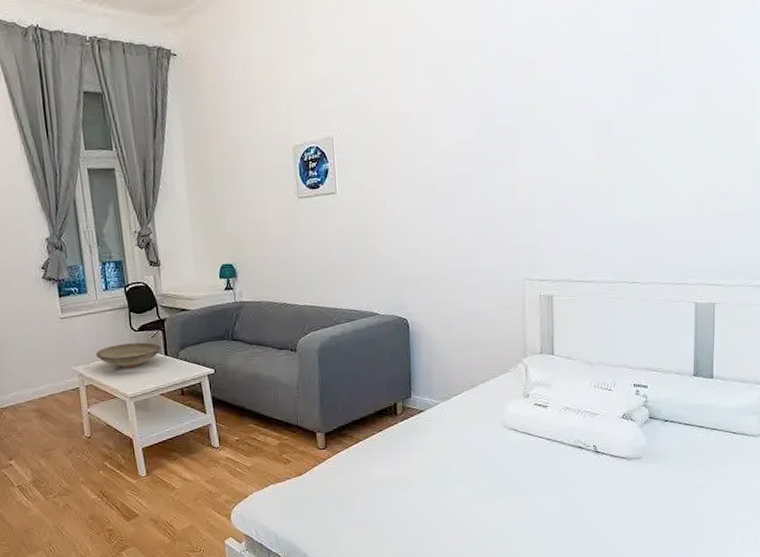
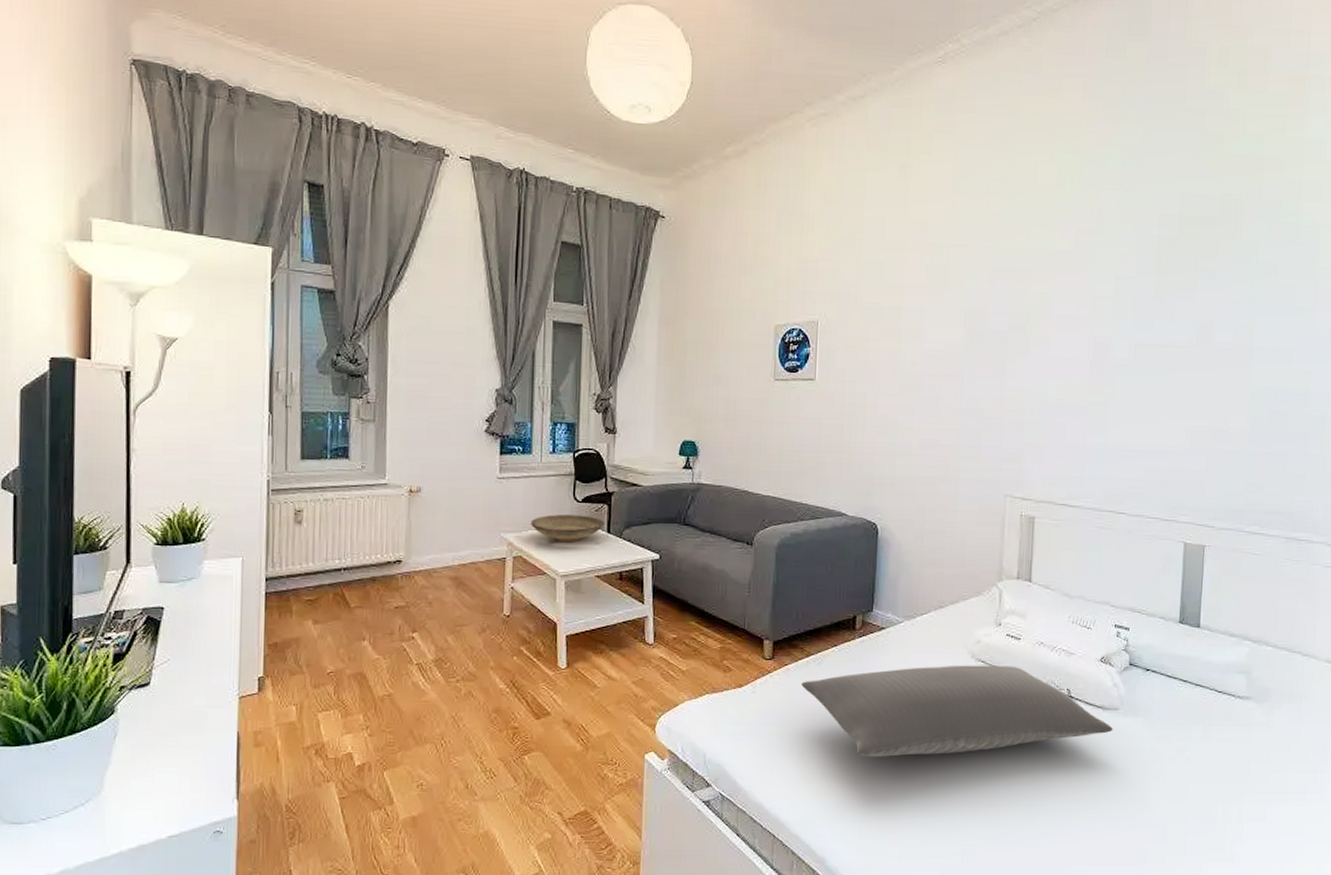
pillow: none [354,431,637,522] -> present [801,665,1113,757]

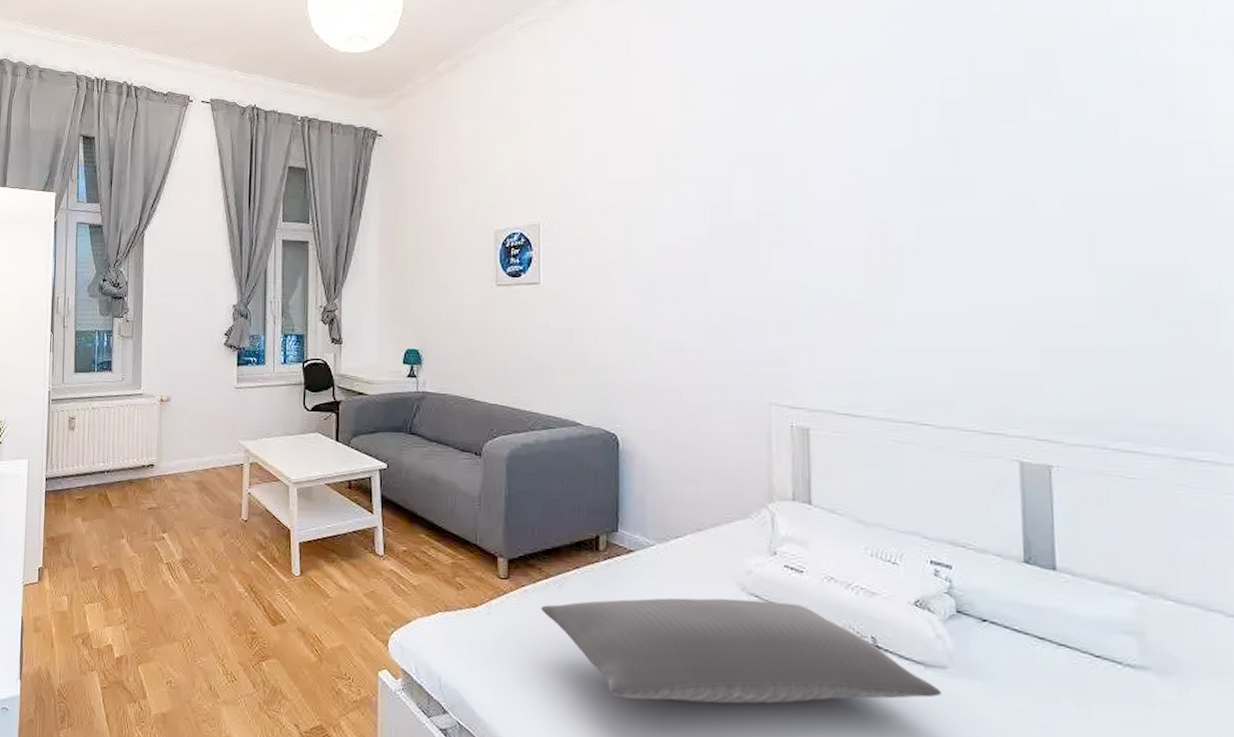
decorative bowl: present [531,514,605,543] -> none [265,423,333,451]

